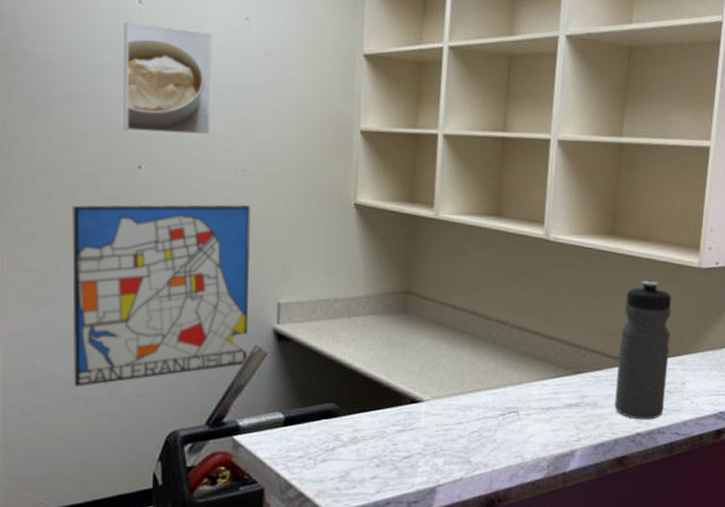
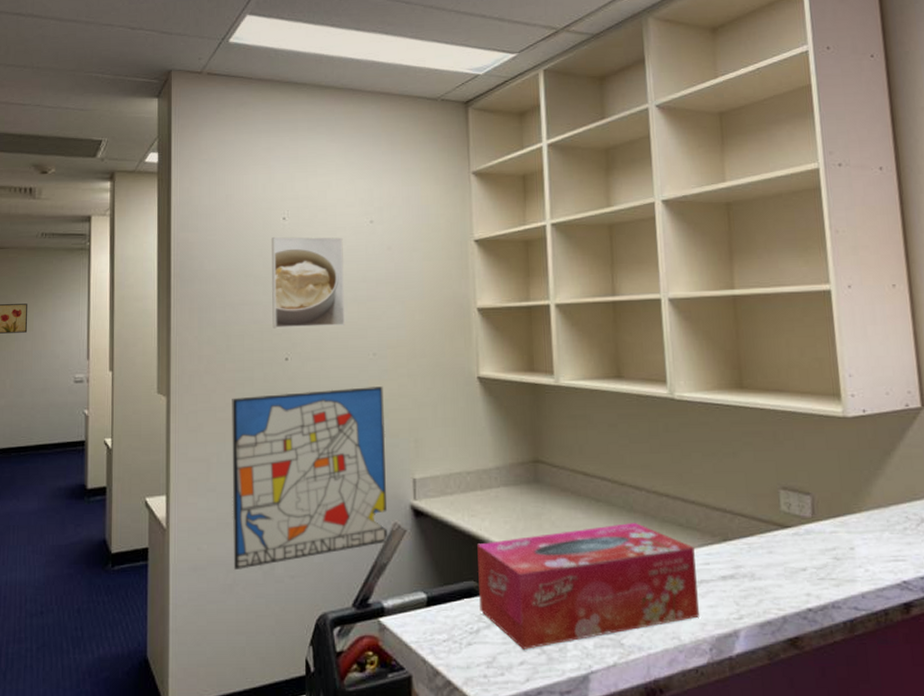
tissue box: none [336,354,547,465] -> present [477,523,699,649]
water bottle: present [614,280,671,420] -> none [767,434,835,592]

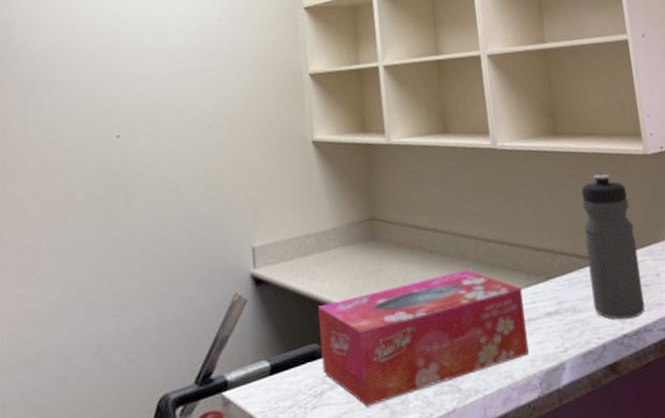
wall art: present [232,386,388,569] -> none [61,157,230,360]
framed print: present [272,236,345,329] -> none [99,10,177,106]
water bottle: none [767,434,835,592] -> present [581,173,646,320]

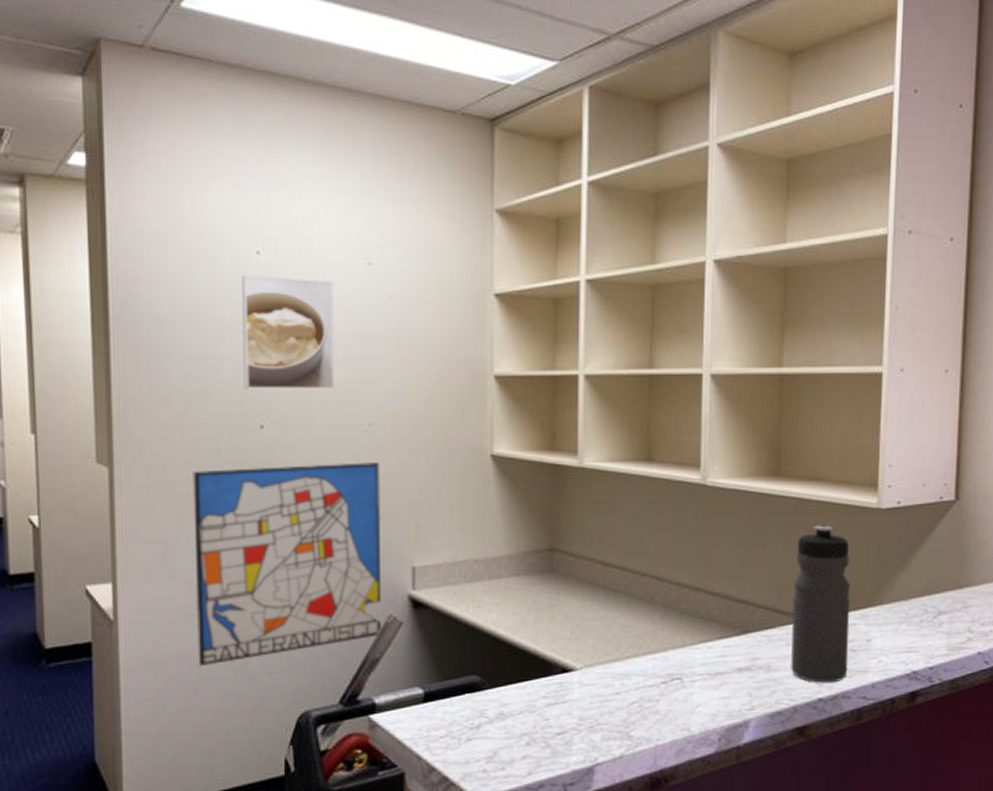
wall art: none [61,157,230,360] -> present [193,462,382,666]
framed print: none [99,10,177,106] -> present [242,274,334,390]
tissue box: present [318,270,529,406] -> none [481,615,713,744]

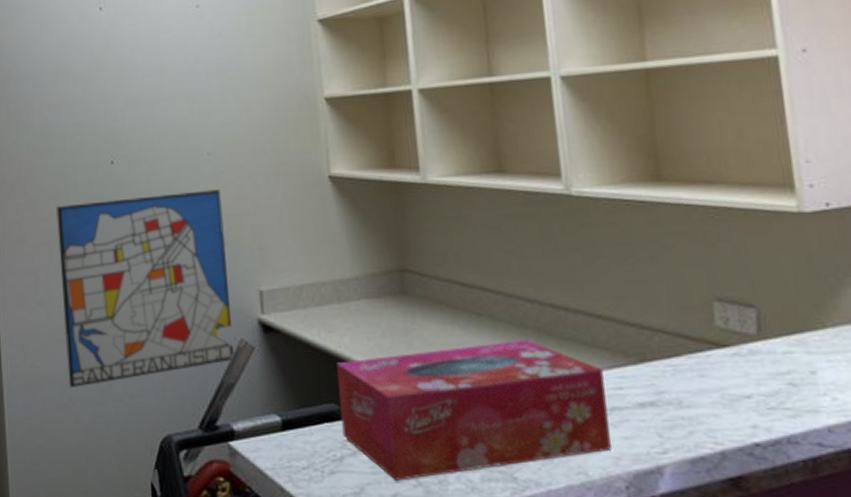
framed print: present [242,274,334,390] -> none [88,26,174,130]
tissue box: none [481,615,713,744] -> present [337,340,611,481]
water bottle: present [790,525,851,683] -> none [695,234,791,424]

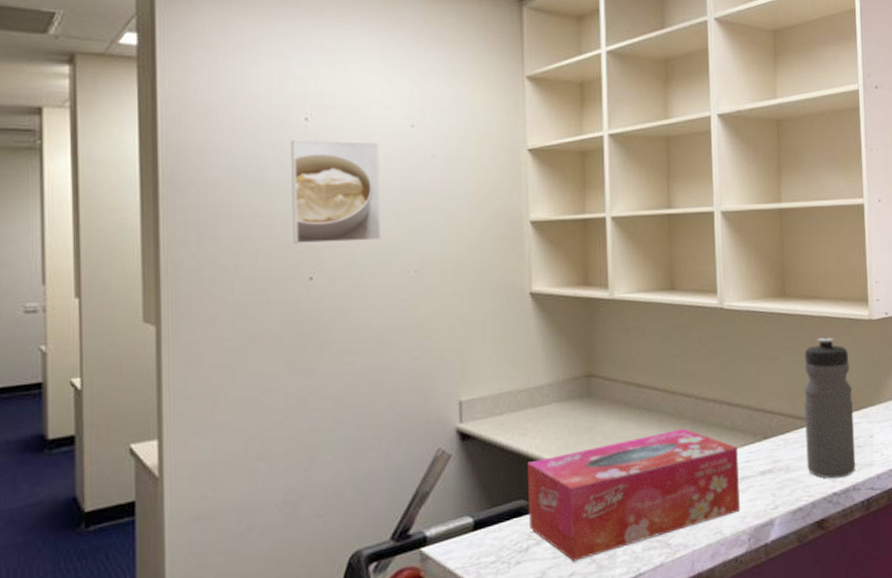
wall art: present [56,189,235,387] -> none [242,306,431,515]
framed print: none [88,26,174,130] -> present [291,139,381,245]
water bottle: none [695,234,791,424] -> present [803,337,856,479]

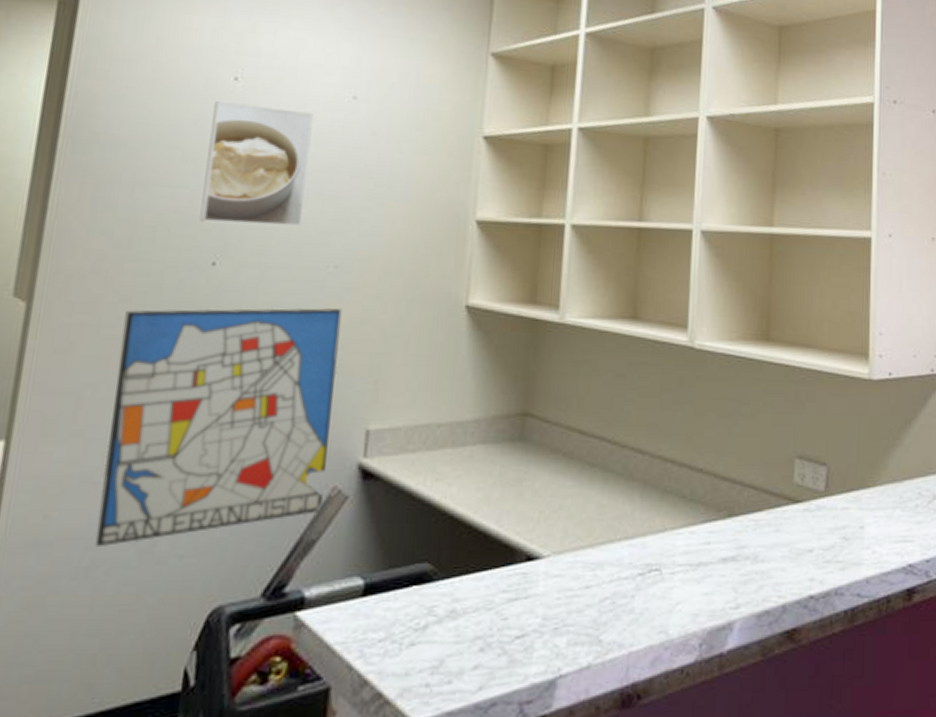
wall art: none [242,306,431,515] -> present [95,308,342,546]
tissue box: present [527,429,740,561] -> none [430,493,696,650]
water bottle: present [803,337,856,479] -> none [778,395,843,577]

